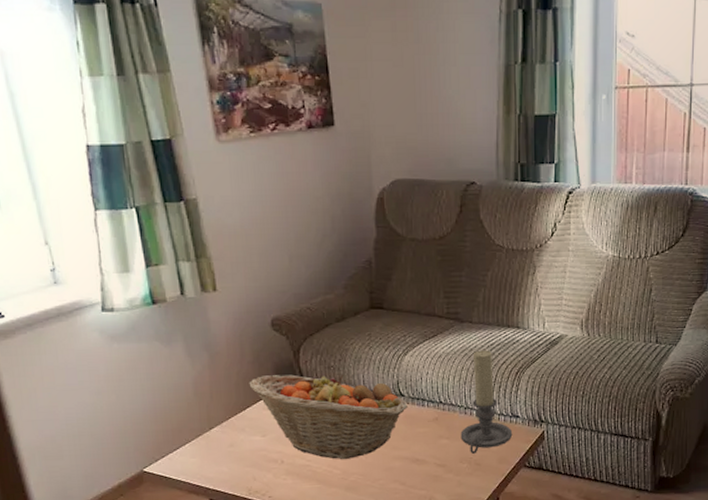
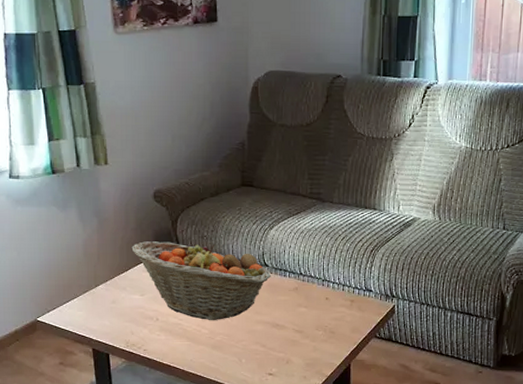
candle holder: present [460,350,513,454] -> none [317,228,366,322]

